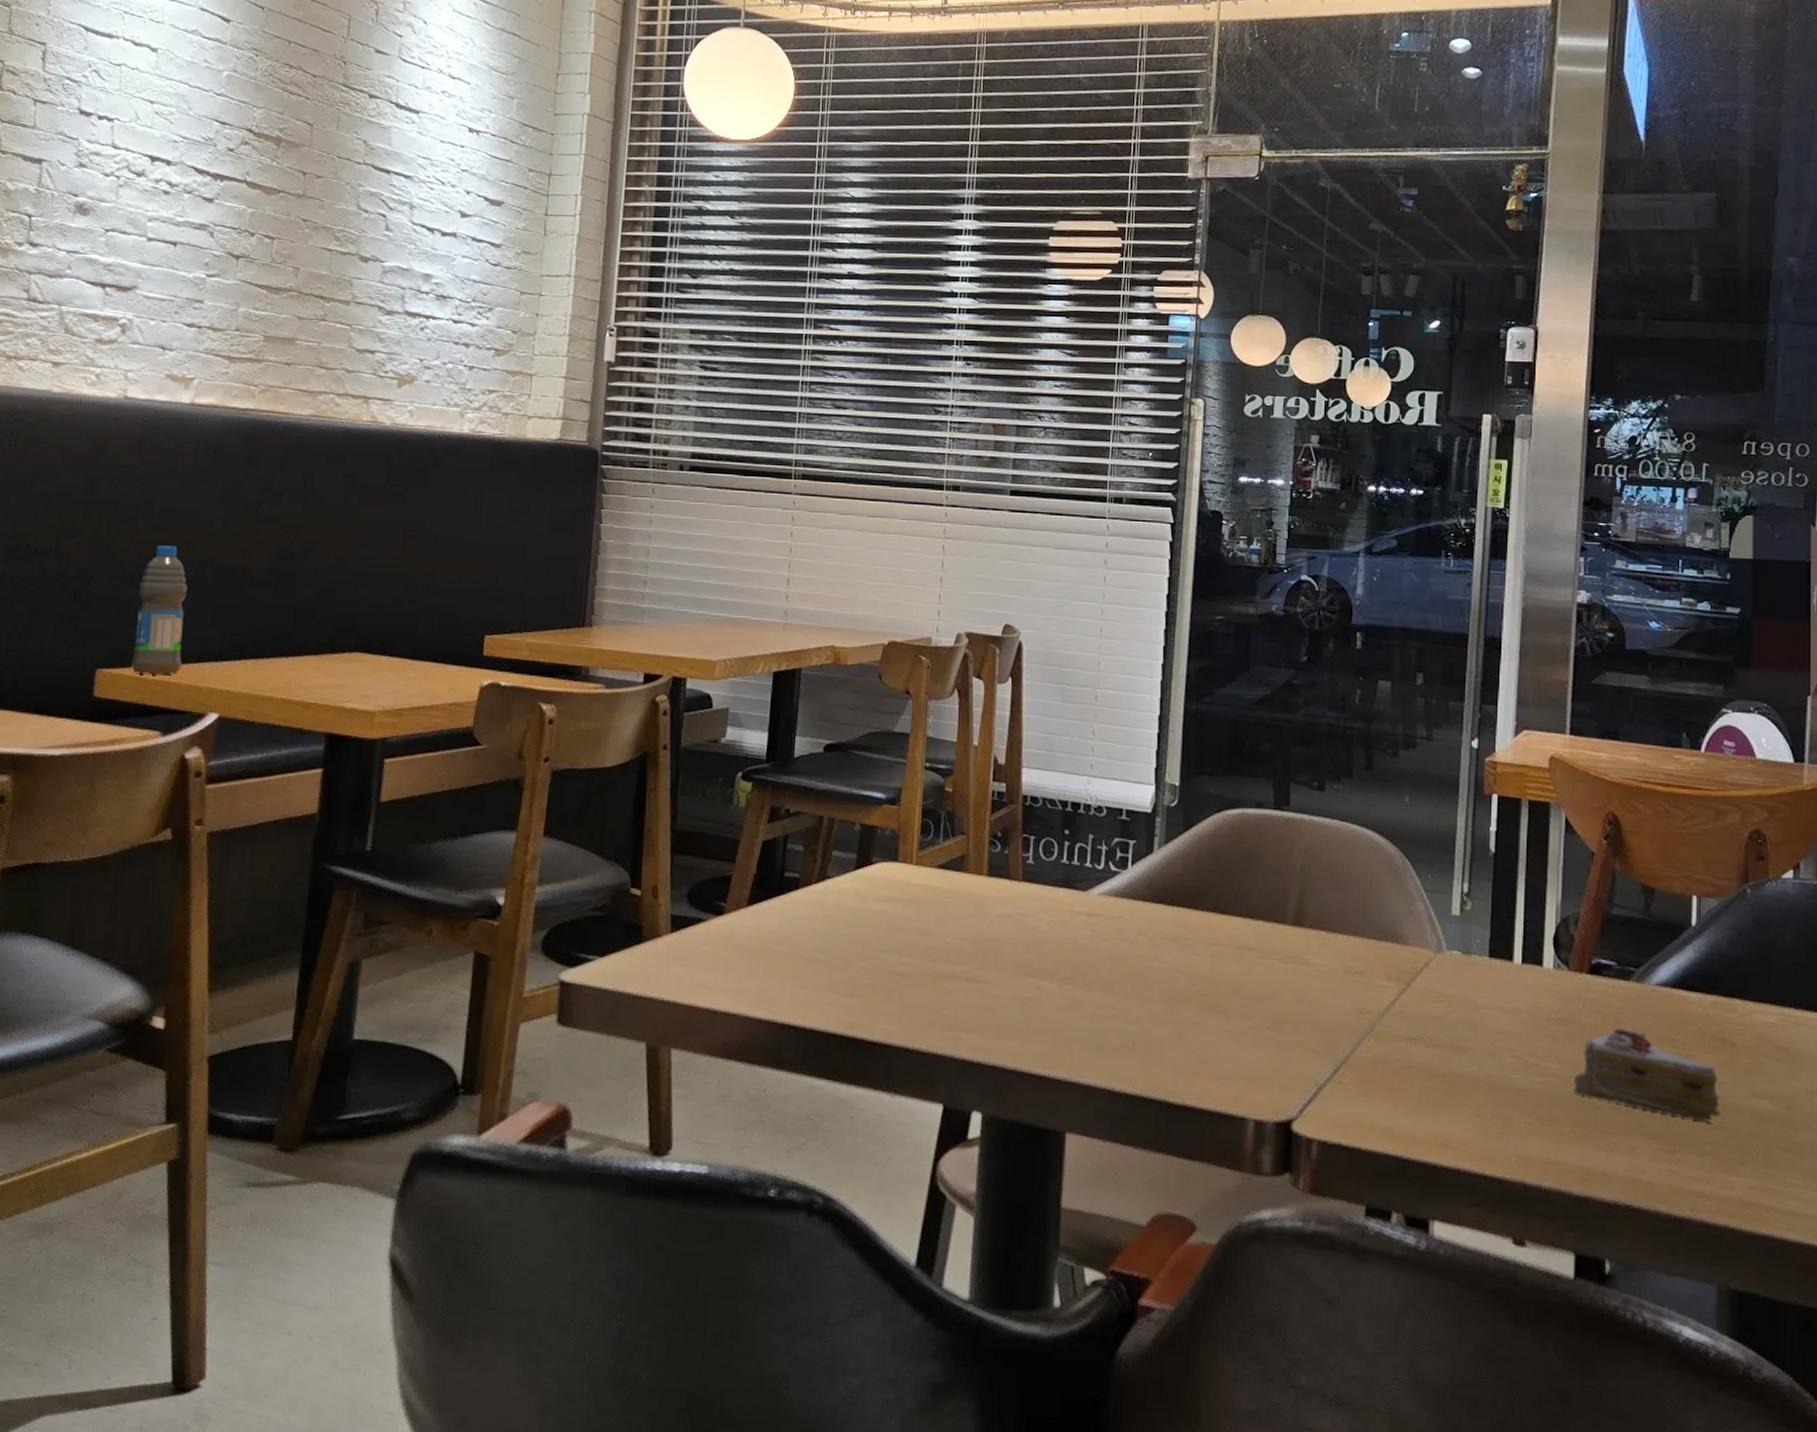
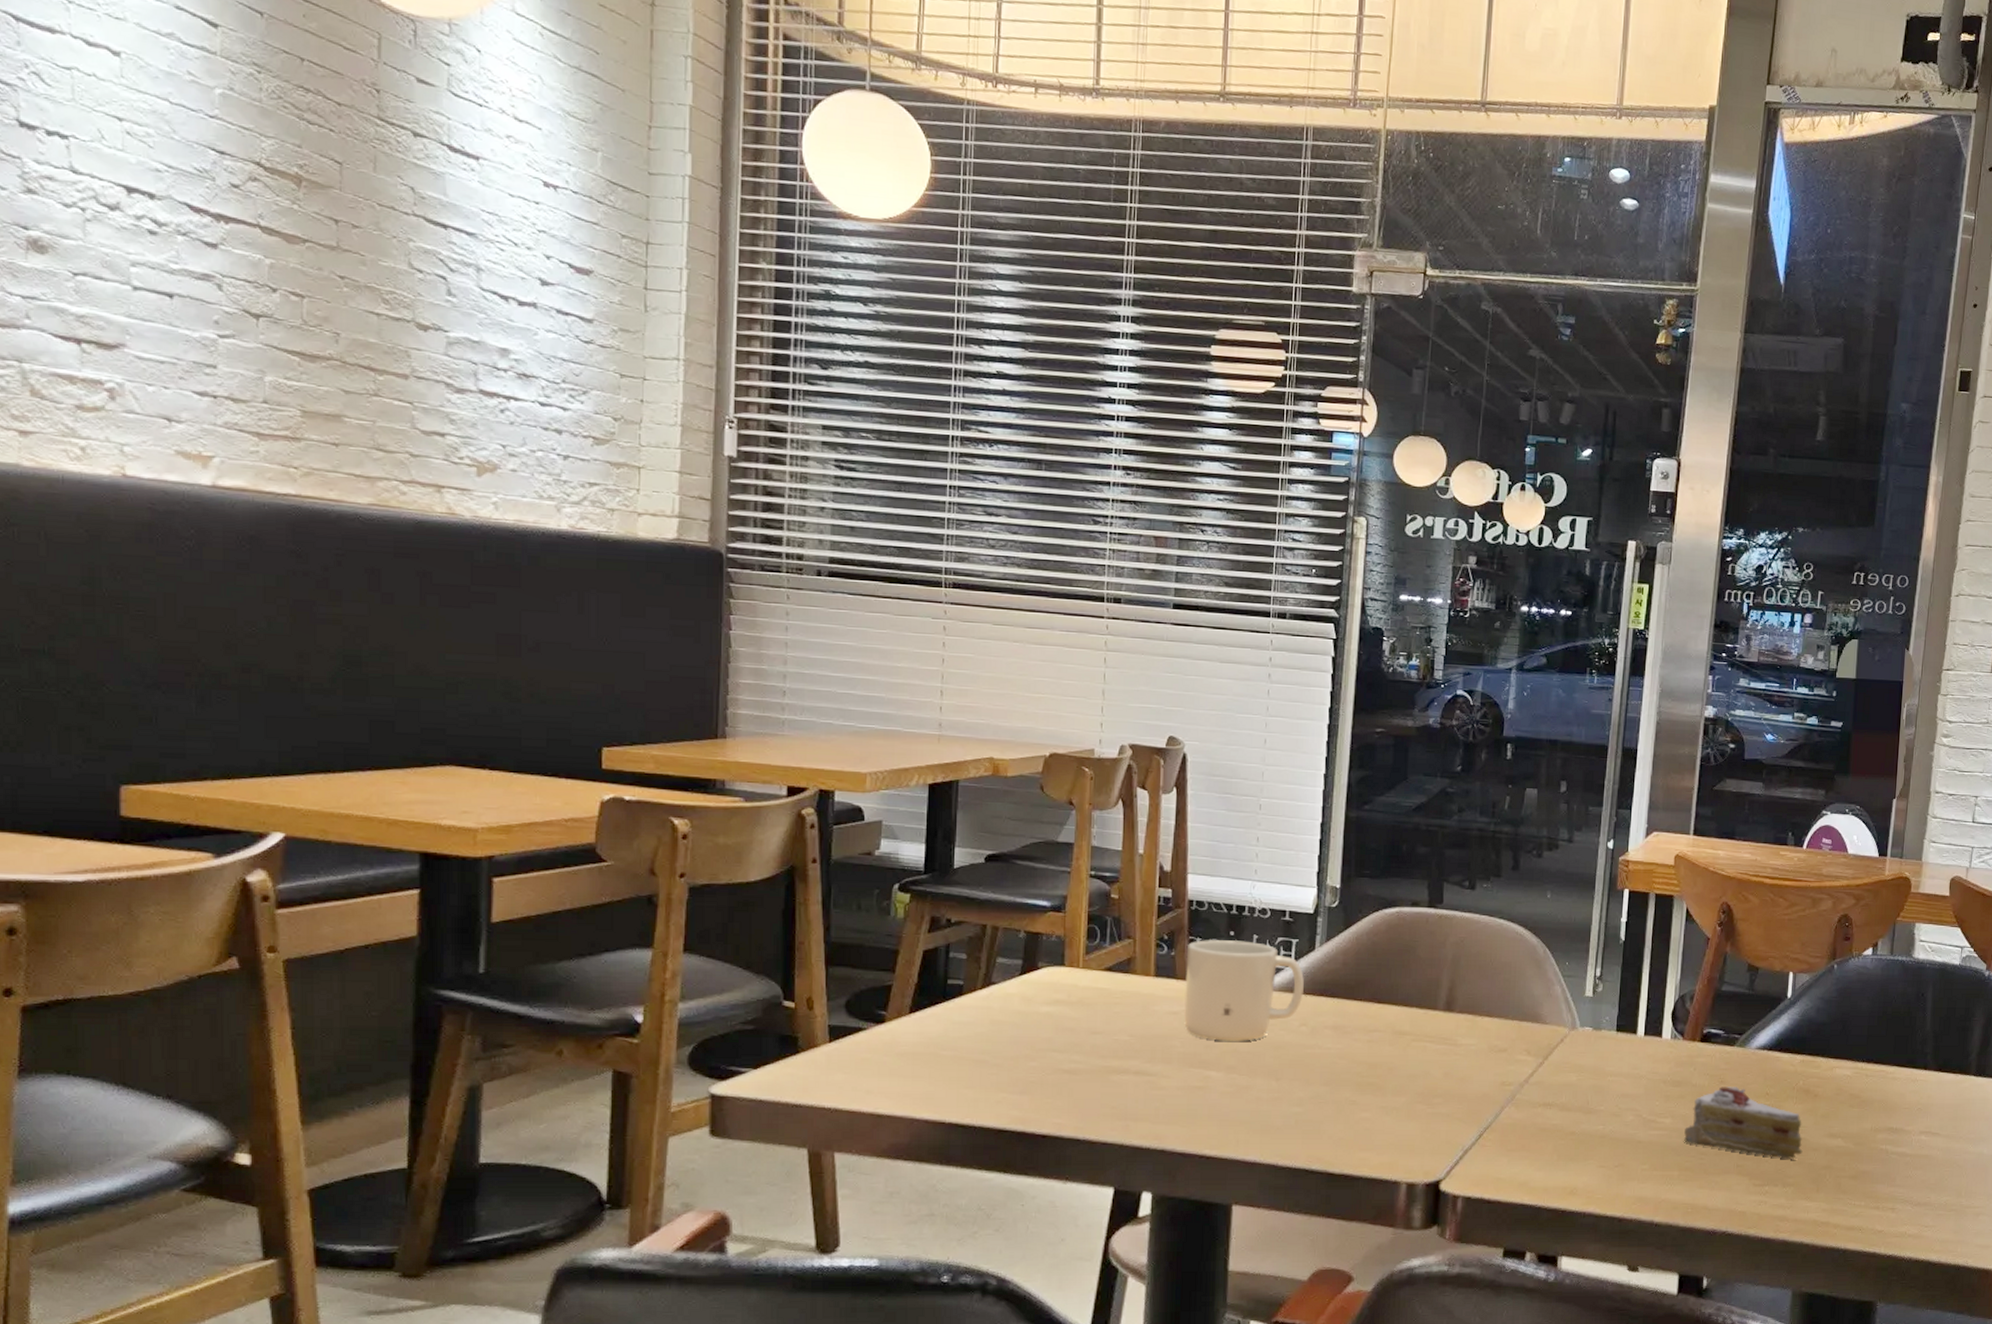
water bottle: present [131,545,189,676] -> none [166,647,233,792]
mug: none [1017,838,1142,950] -> present [1184,940,1304,1041]

